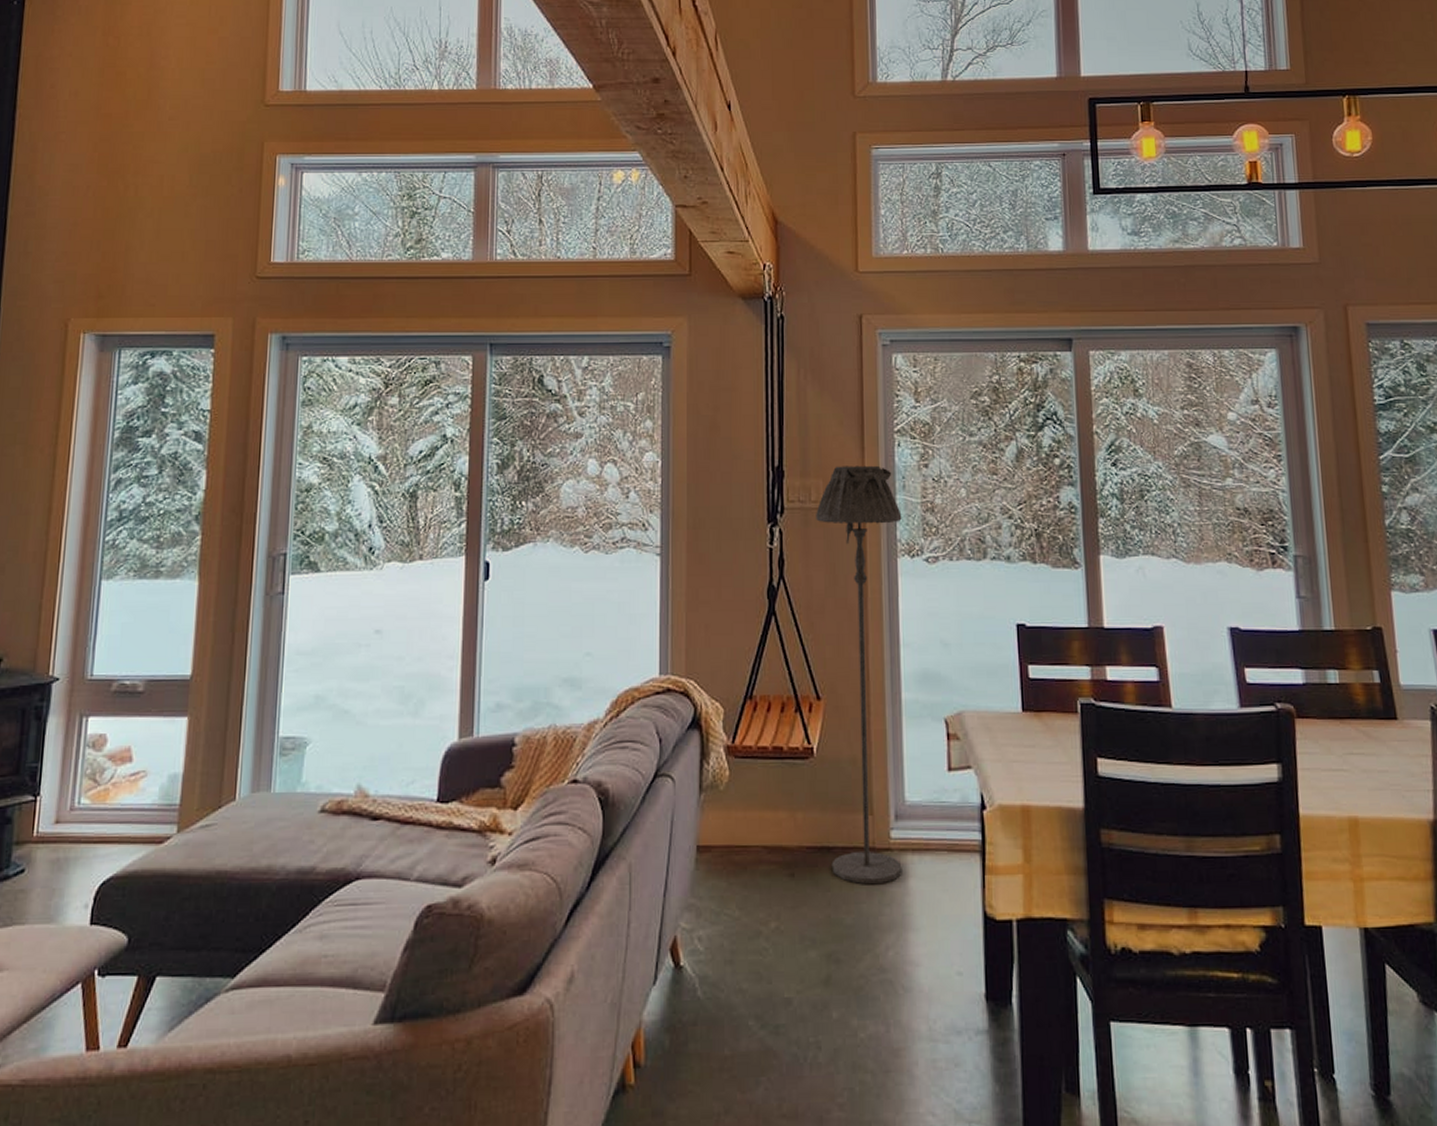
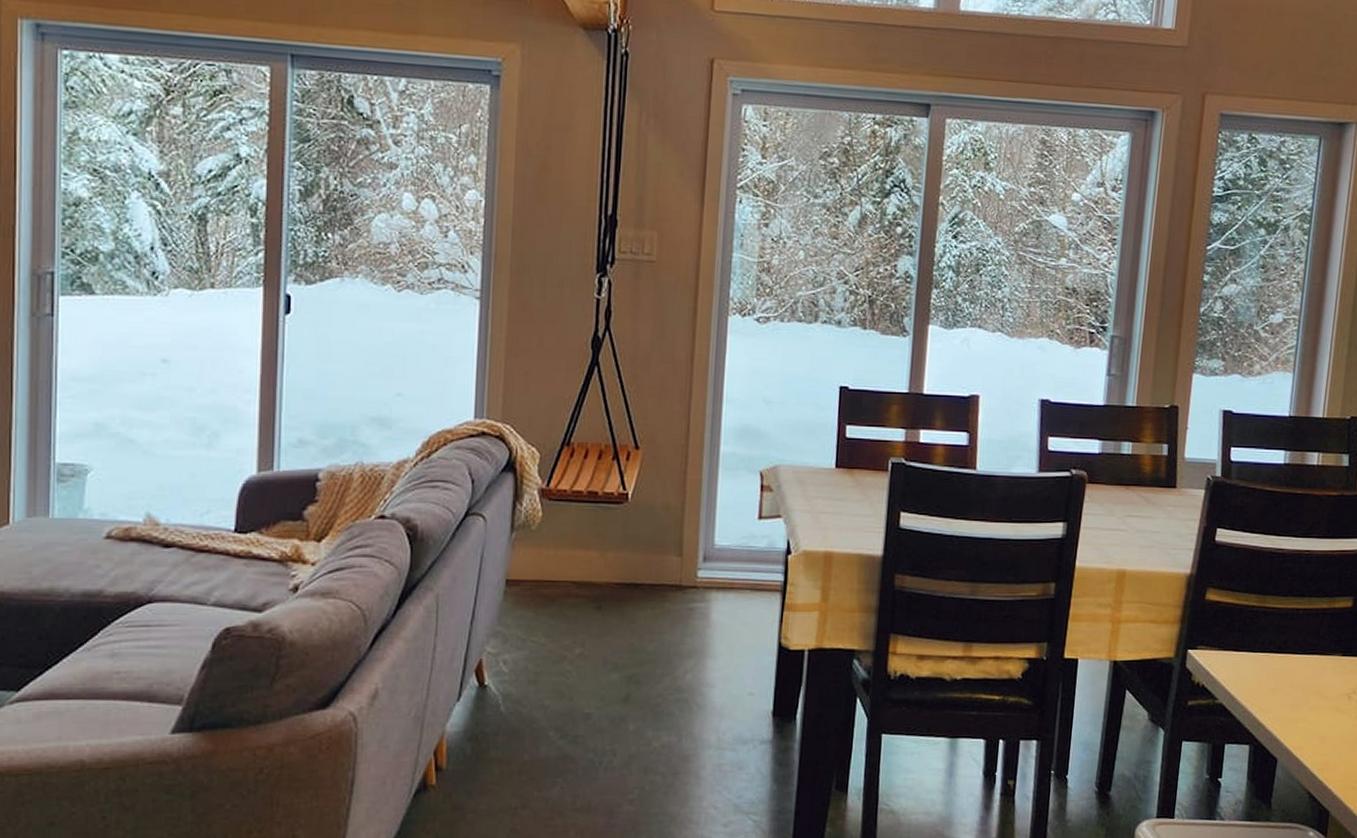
floor lamp: present [816,465,902,885] -> none [638,219,737,618]

